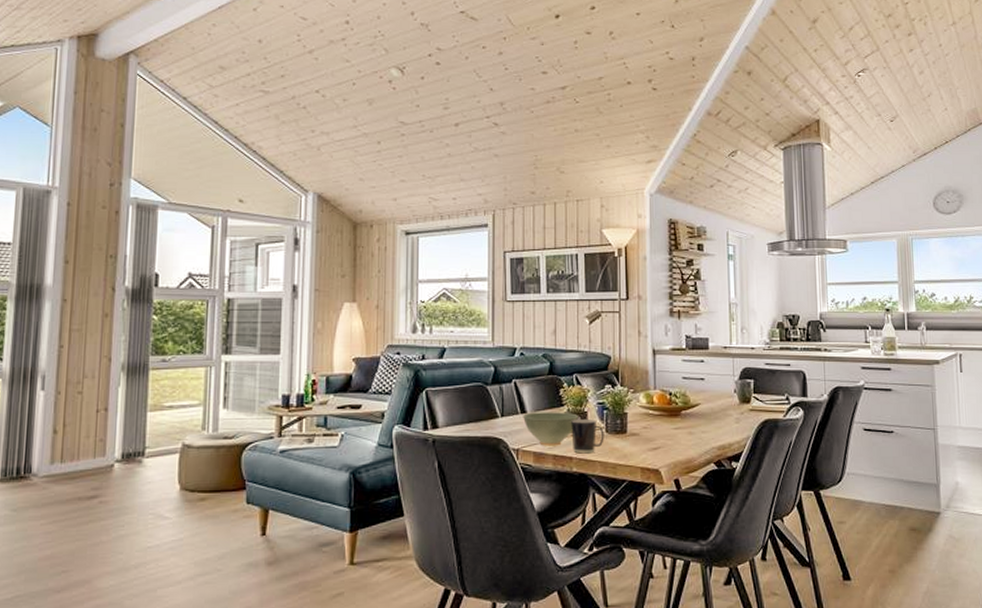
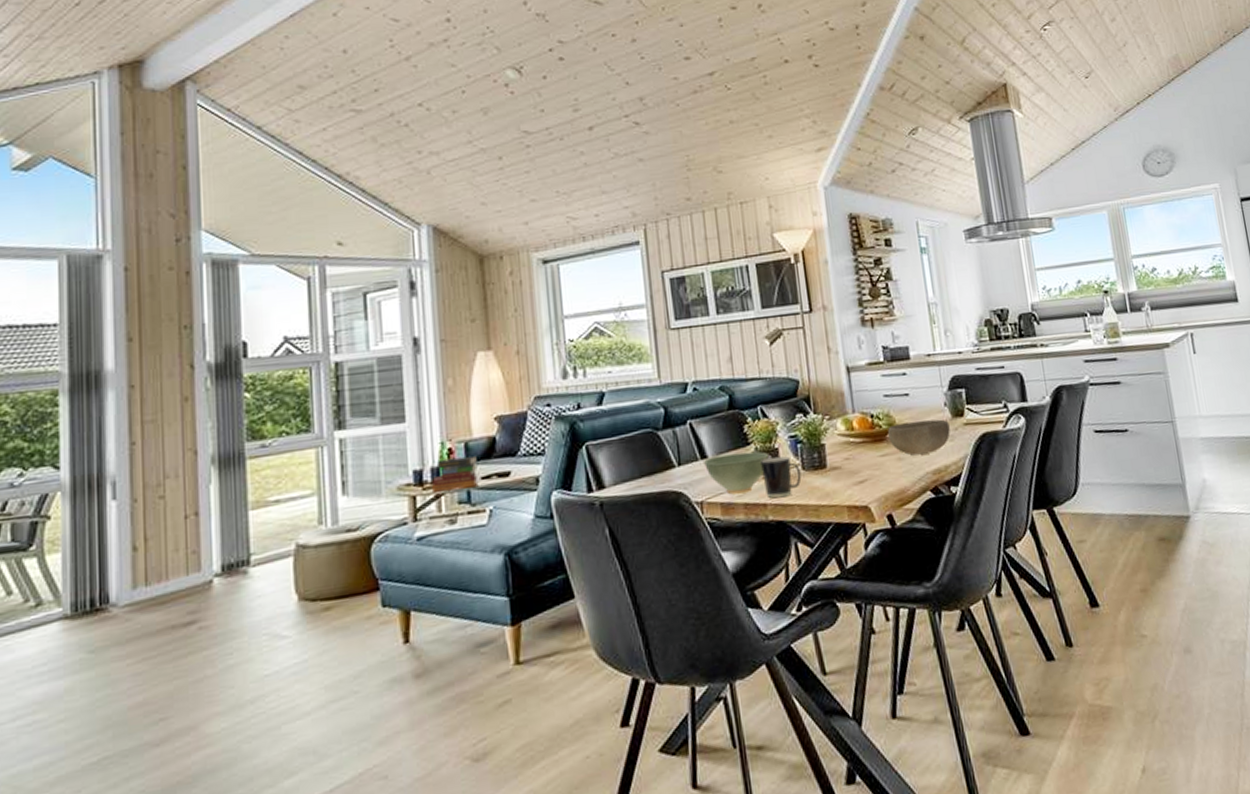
books: none [295,388,335,415] -> present [431,455,479,493]
bowl: none [683,402,737,432] -> present [888,419,951,456]

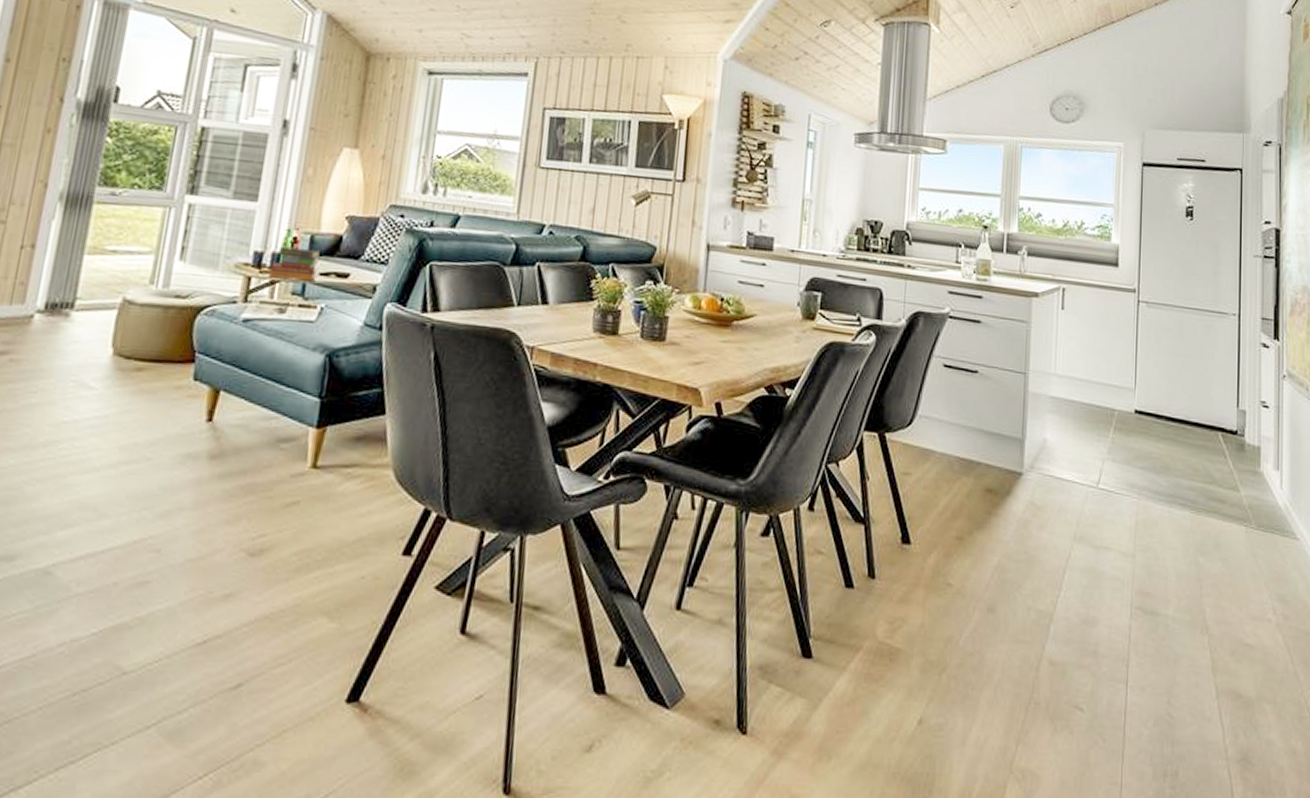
bowl: present [704,451,769,495] -> none [544,304,611,348]
mug: present [761,456,802,498] -> none [599,317,639,361]
bowl: present [888,419,951,456] -> none [734,313,798,350]

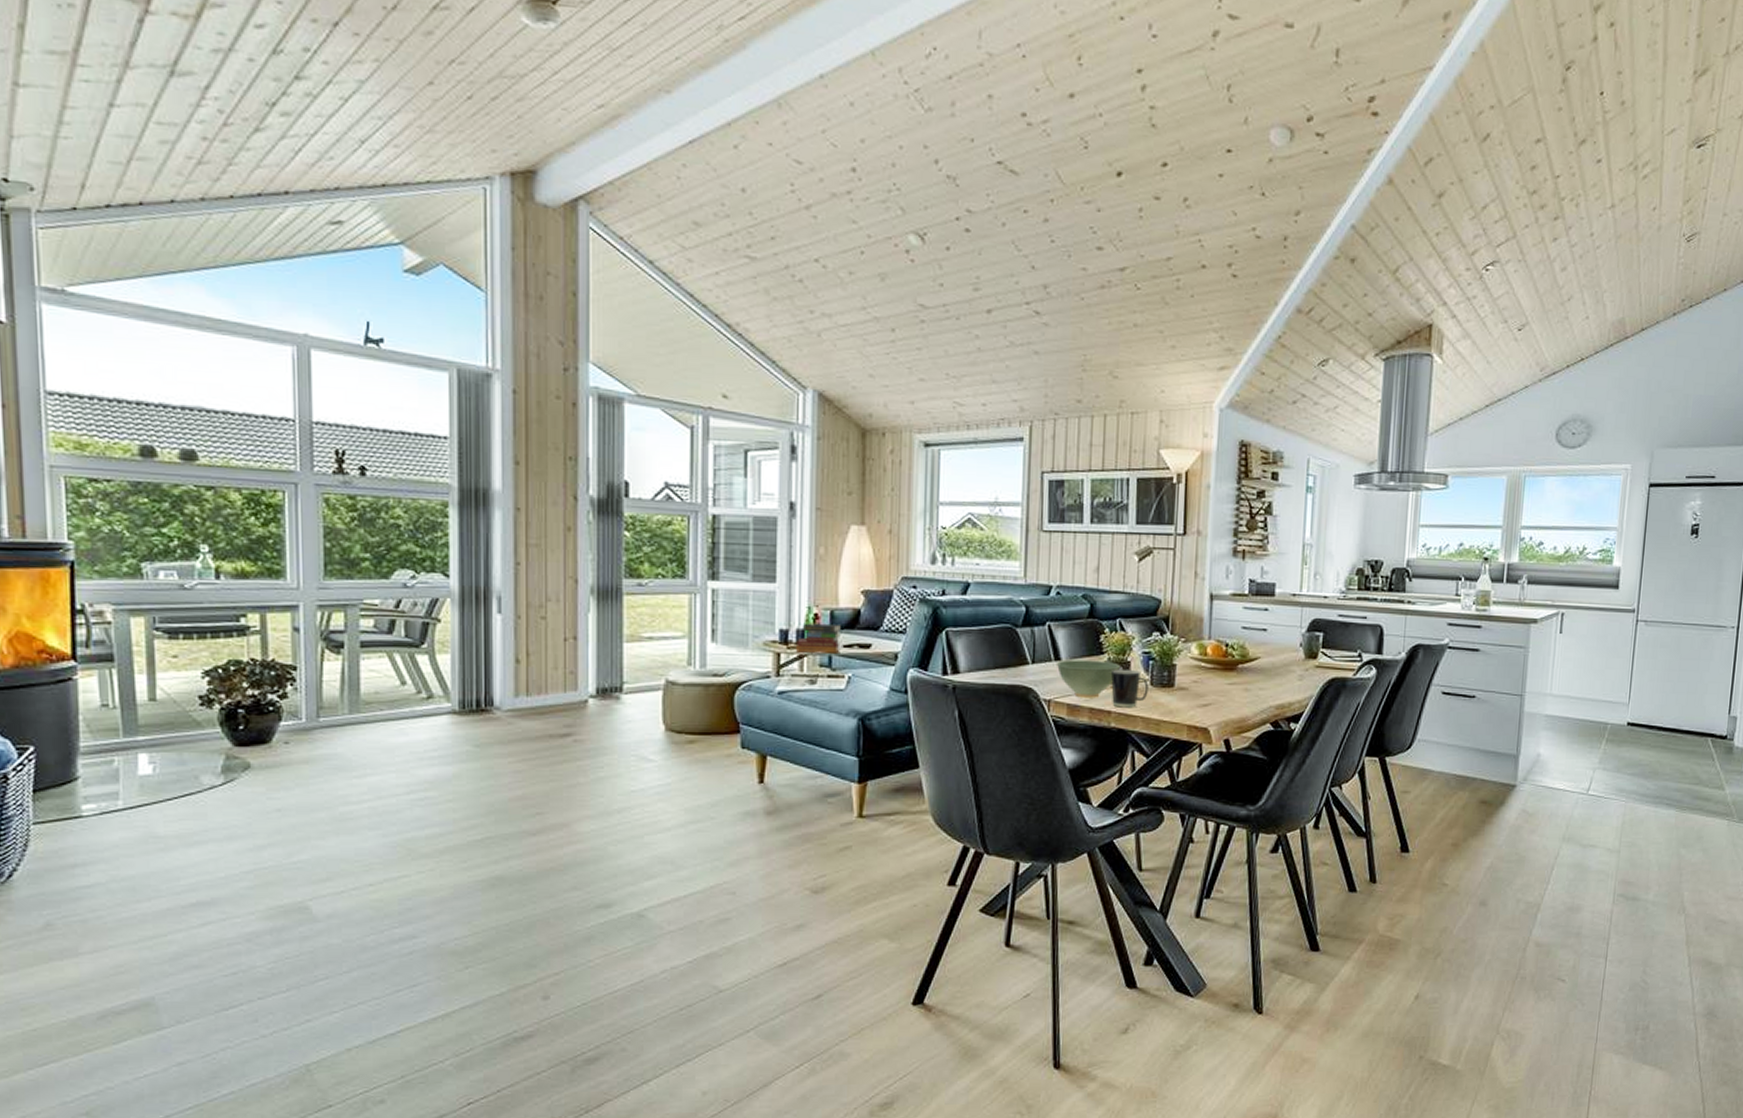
bowl: none [544,304,611,348] -> present [1057,659,1121,698]
mug: none [599,317,639,361] -> present [1111,668,1149,708]

